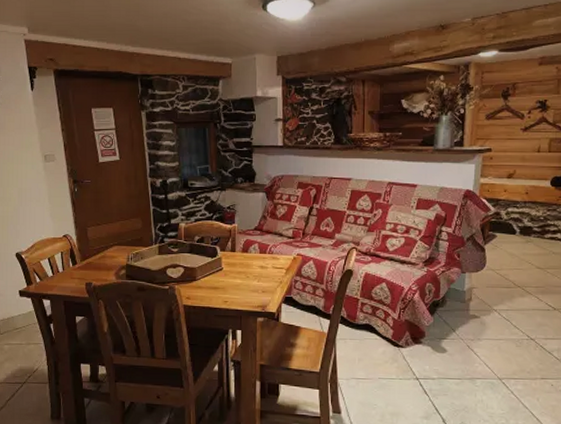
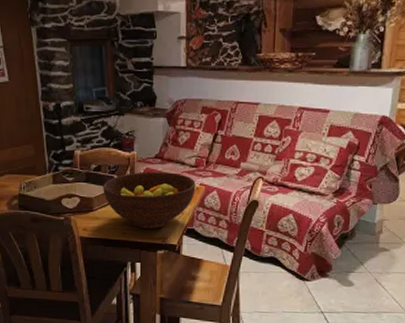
fruit bowl: none [206,243,293,297] -> present [103,171,196,229]

